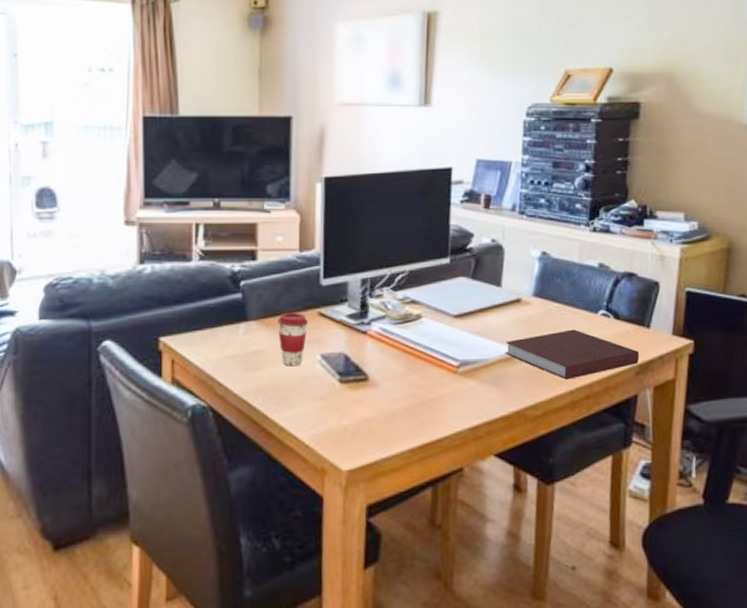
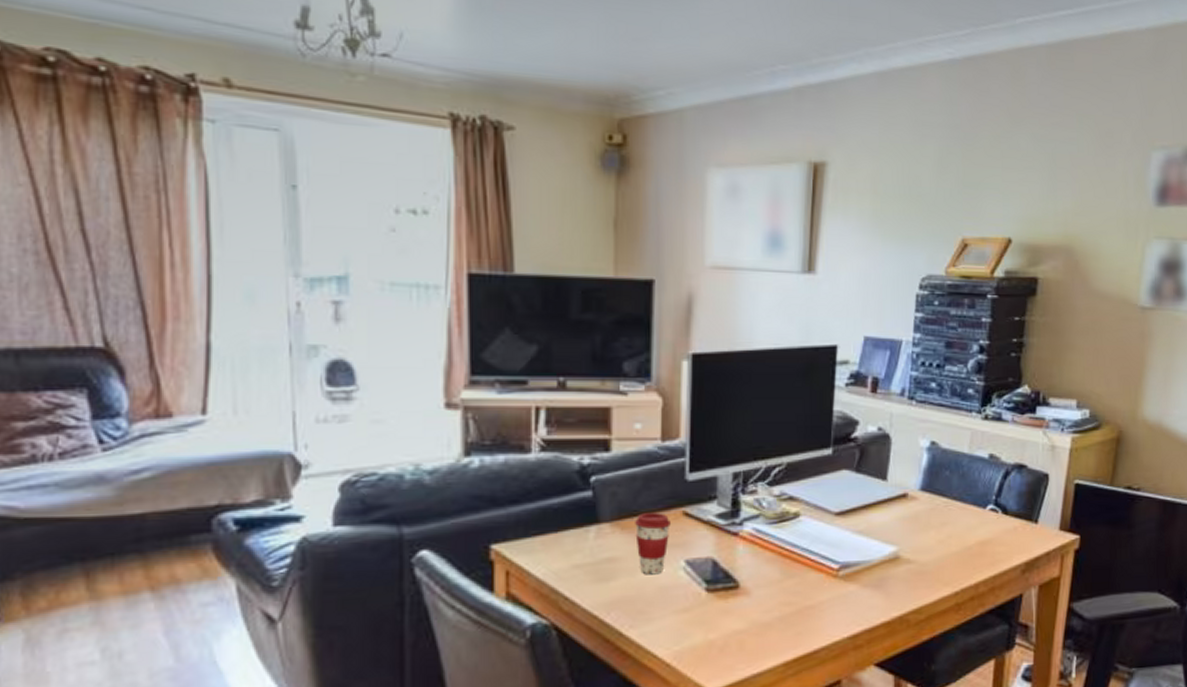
notebook: present [505,329,640,380] -> none [888,526,1027,581]

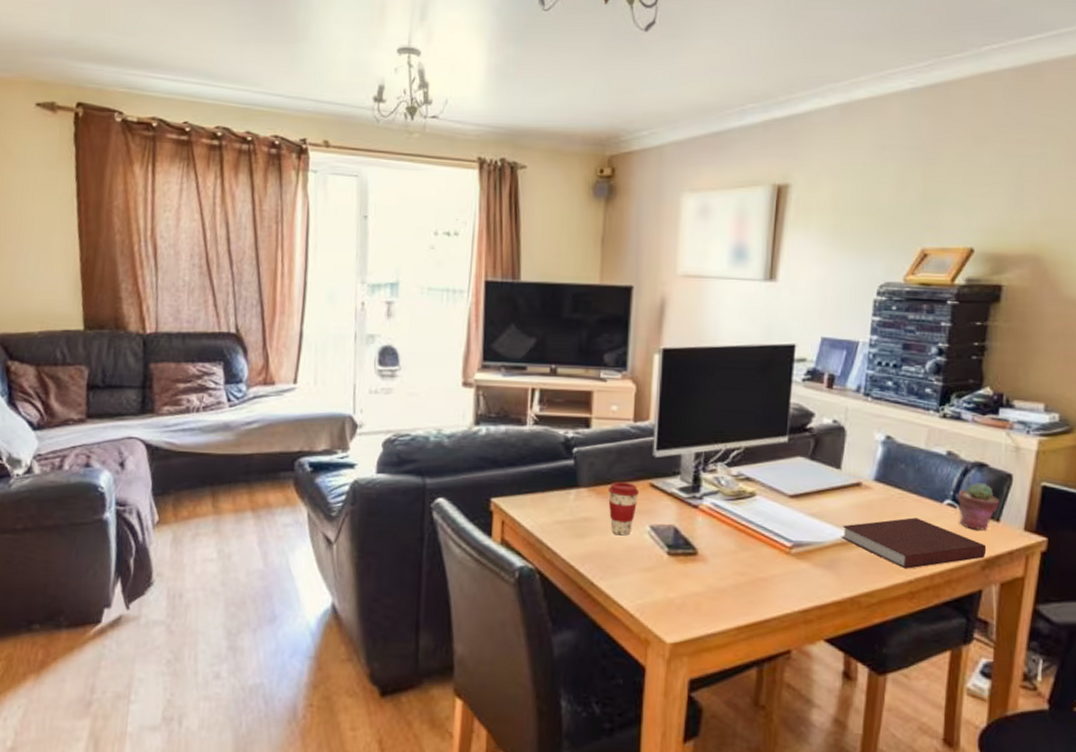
notebook: none [888,526,1027,581] -> present [841,517,987,569]
potted succulent: none [999,485,1037,534] -> present [957,483,999,531]

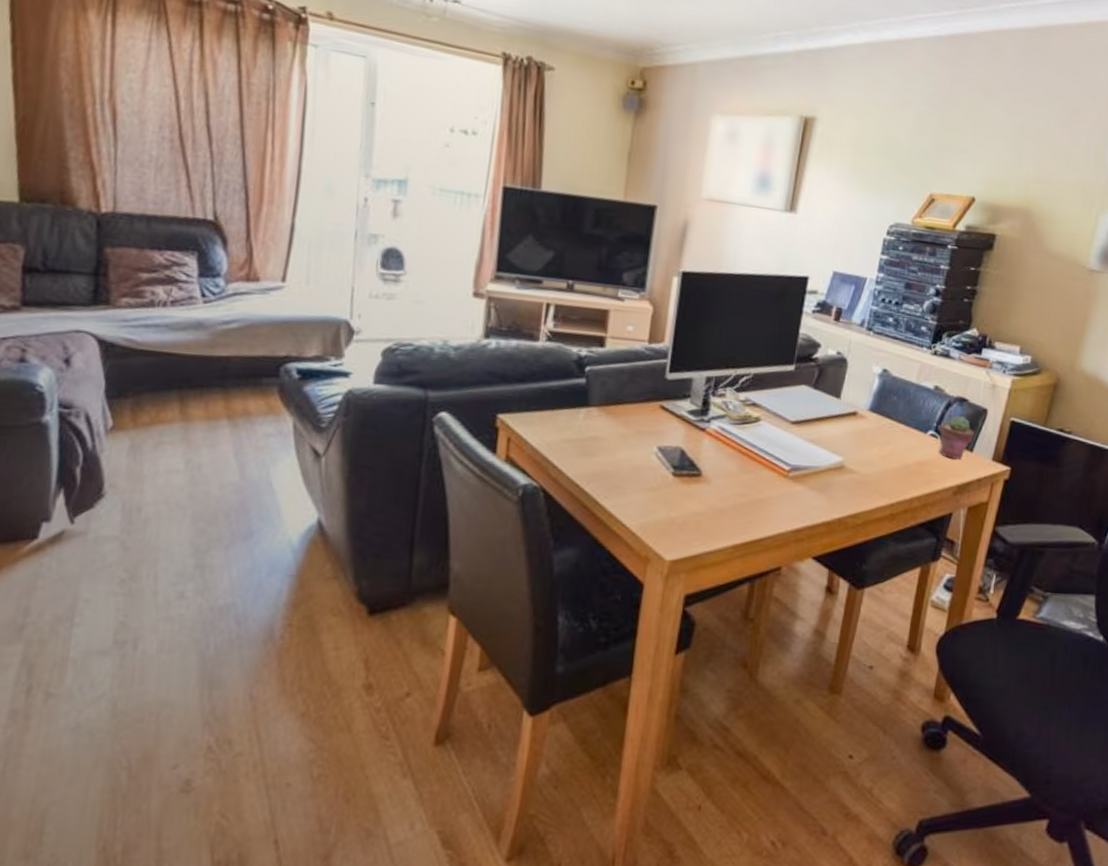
coffee cup: present [608,482,639,536] -> none [618,402,649,456]
notebook: present [841,517,987,569] -> none [835,446,960,493]

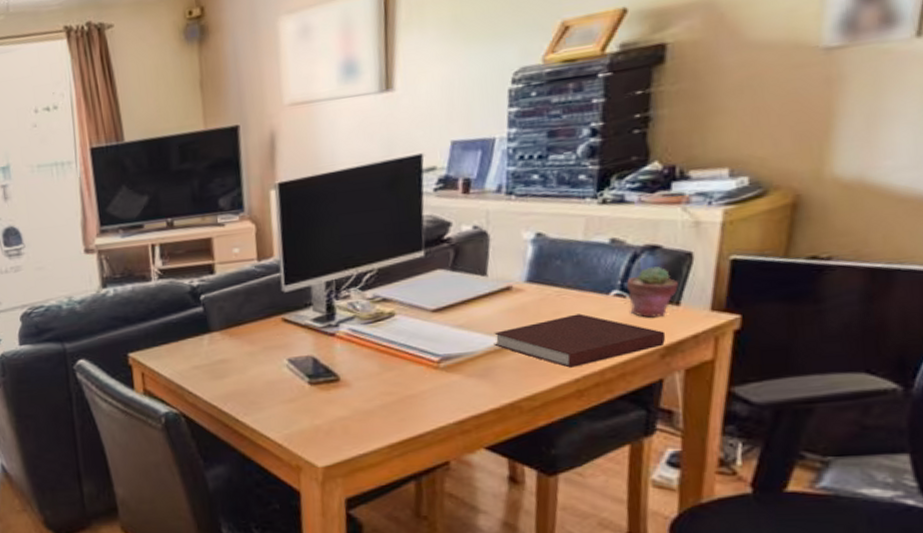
notebook: none [835,446,960,493] -> present [493,313,666,368]

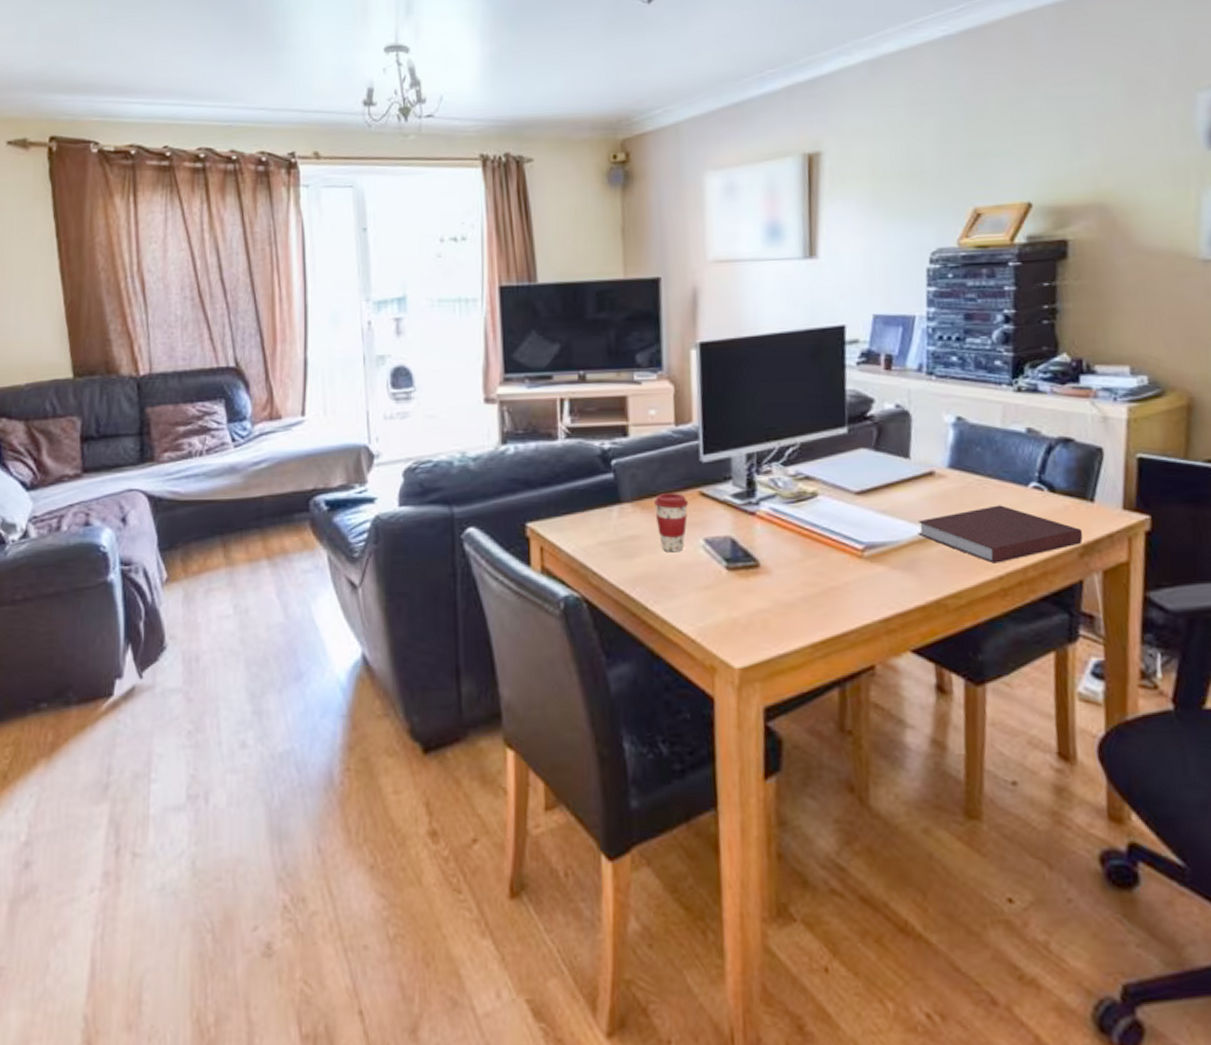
coffee cup: none [241,320,272,372] -> present [654,493,688,553]
potted succulent: present [626,266,679,318] -> none [1043,460,1092,513]

